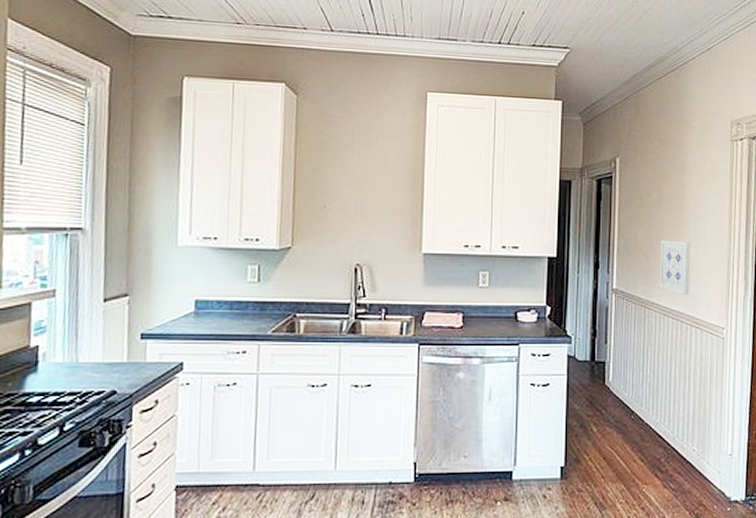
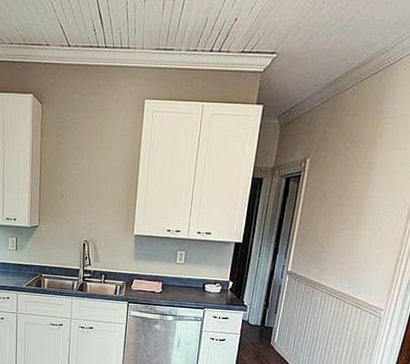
wall art: present [659,240,691,294] -> none [329,233,365,280]

